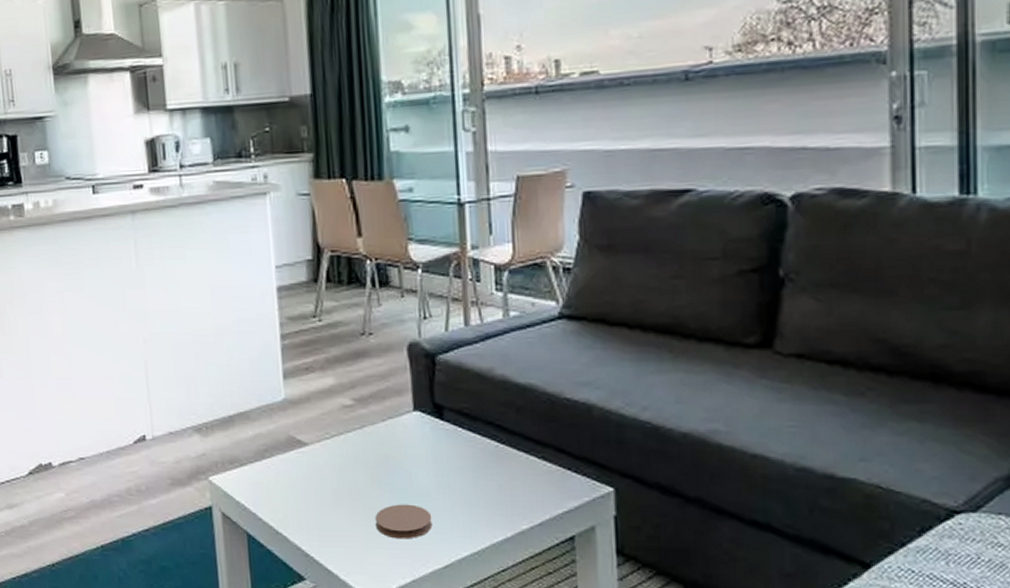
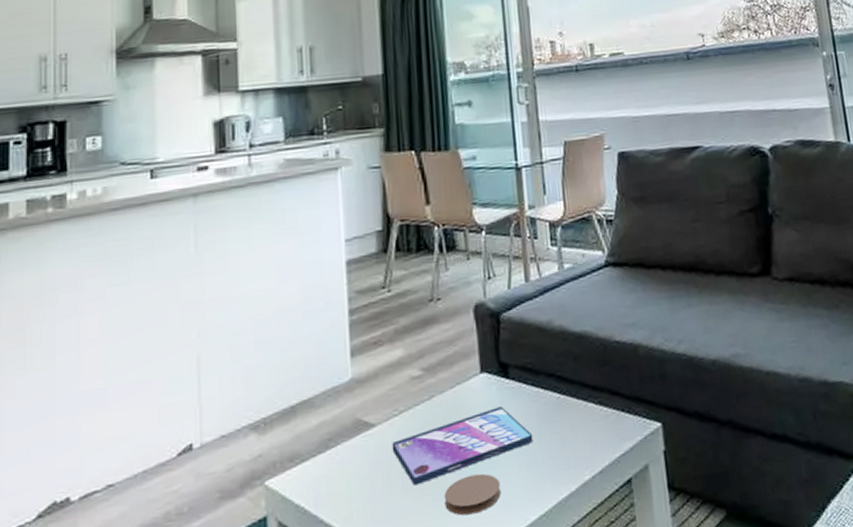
video game case: none [324,446,468,504] -> present [392,406,533,486]

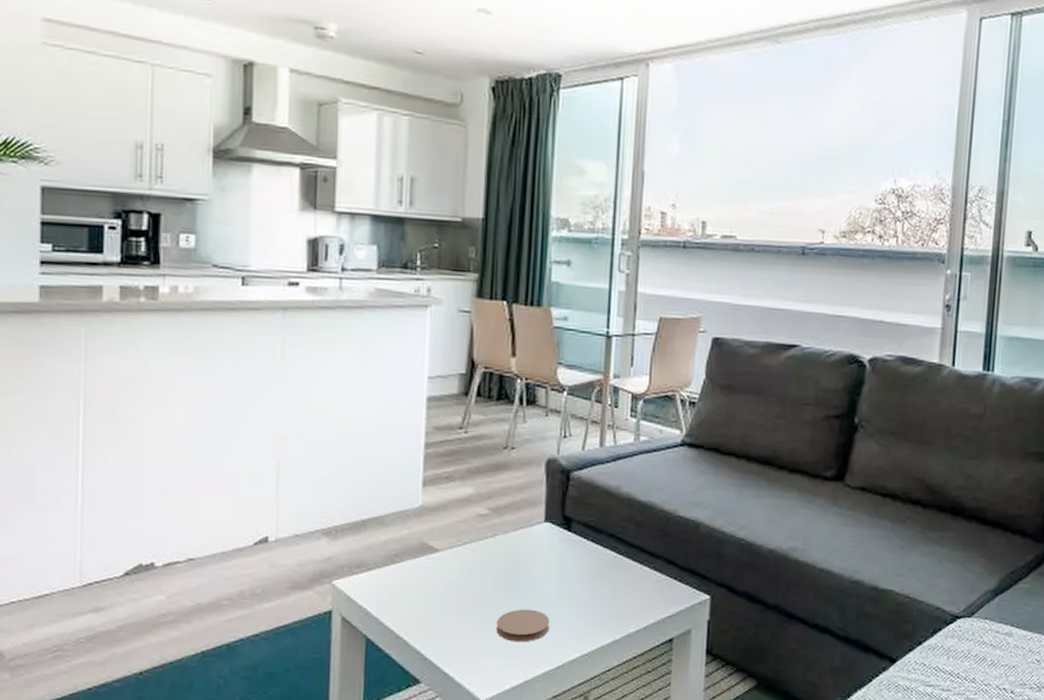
video game case: present [392,406,533,486] -> none [453,555,586,609]

